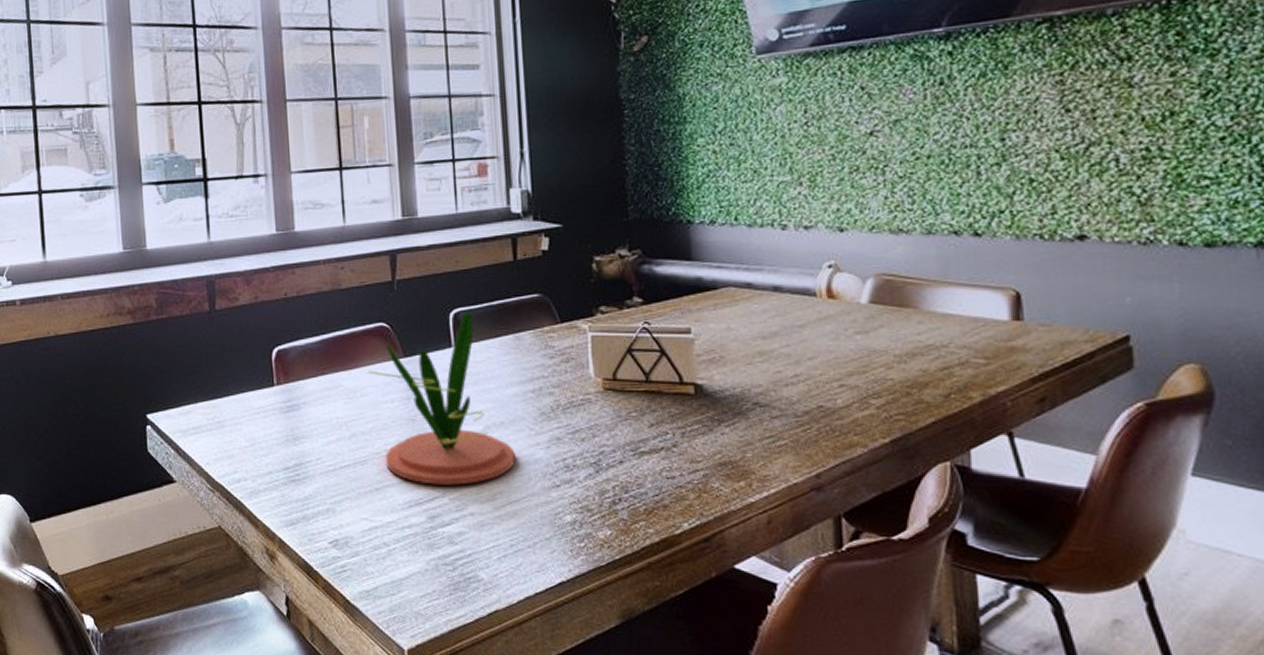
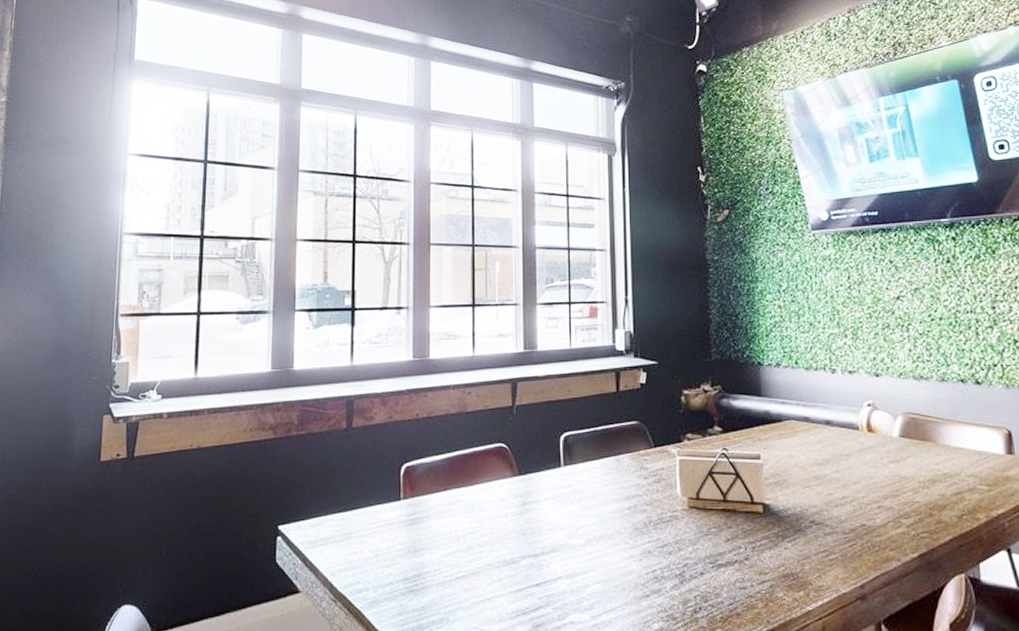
plant: present [368,310,516,485] -> none [487,434,612,595]

